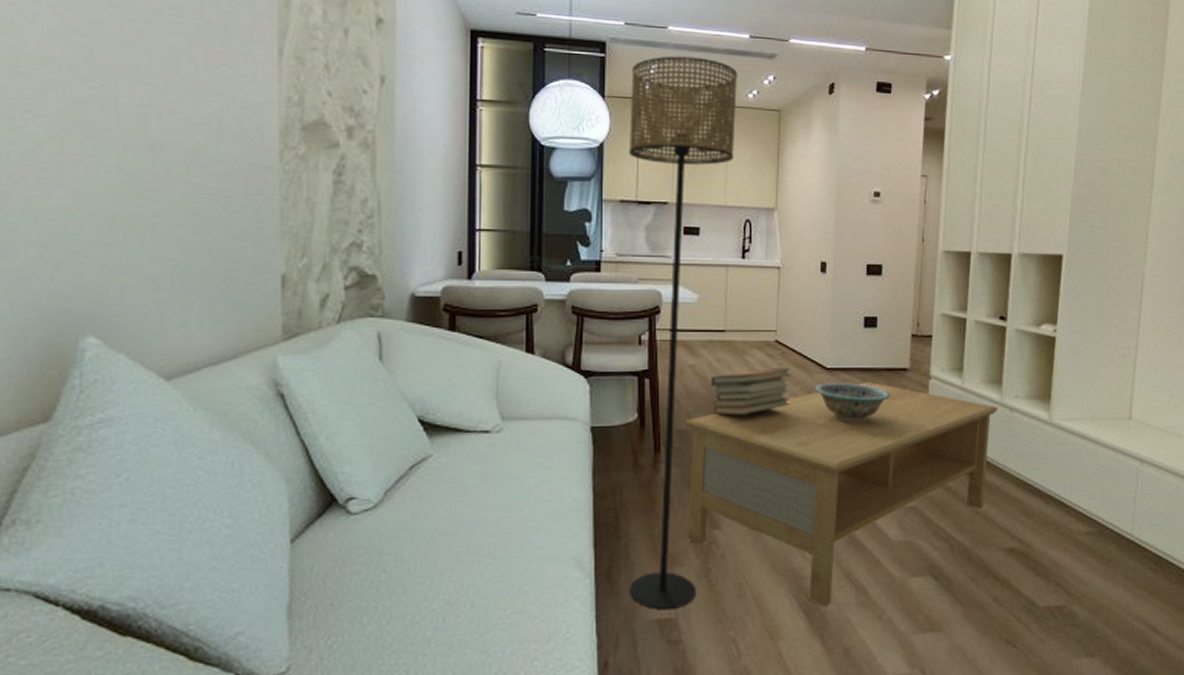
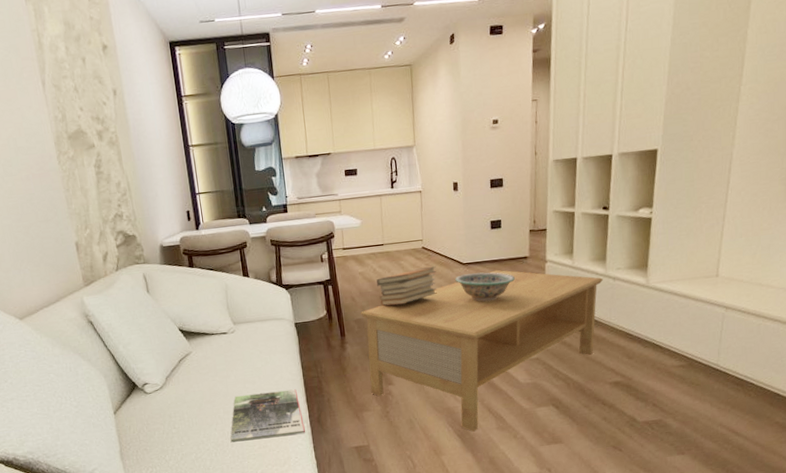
magazine: none [472,524,586,602] -> present [230,389,305,443]
floor lamp: present [629,56,738,610] -> none [291,31,381,441]

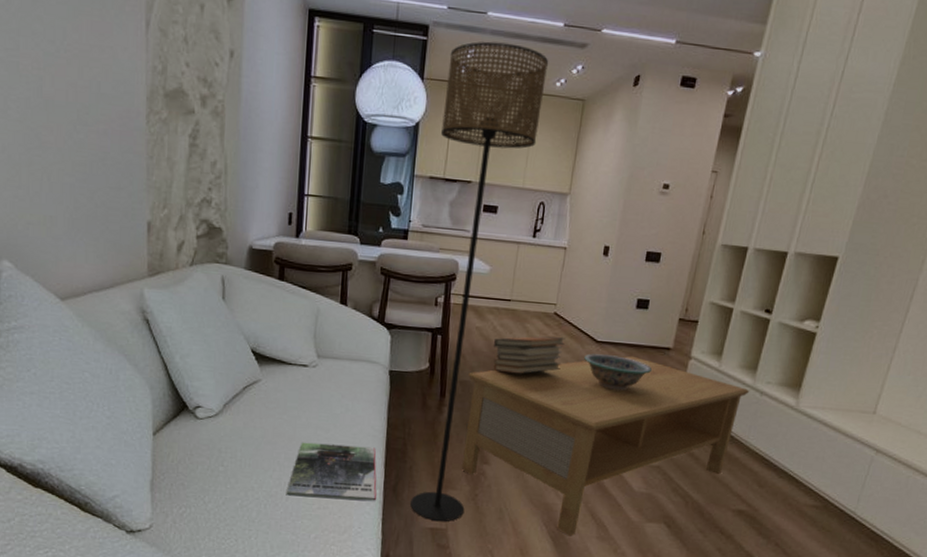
floor lamp: none [291,31,381,441] -> present [410,41,549,522]

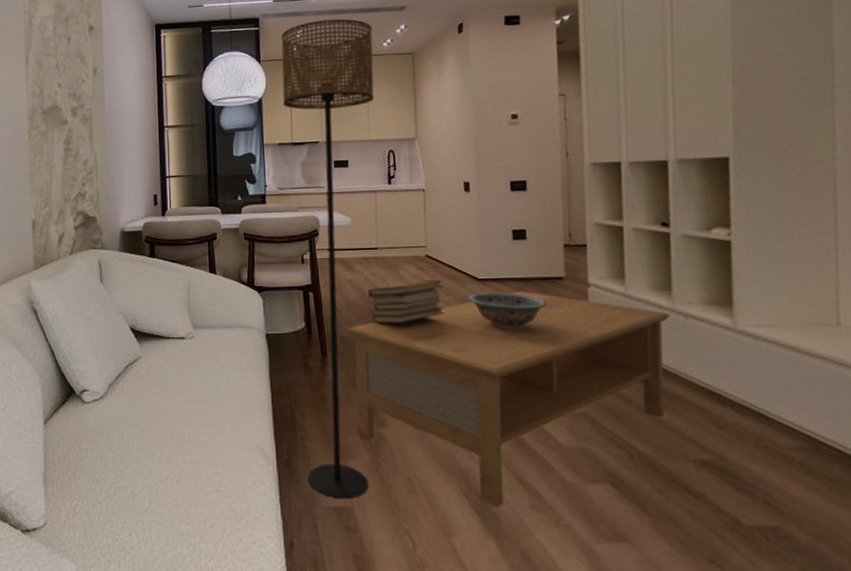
magazine: present [287,442,377,501] -> none [177,418,270,480]

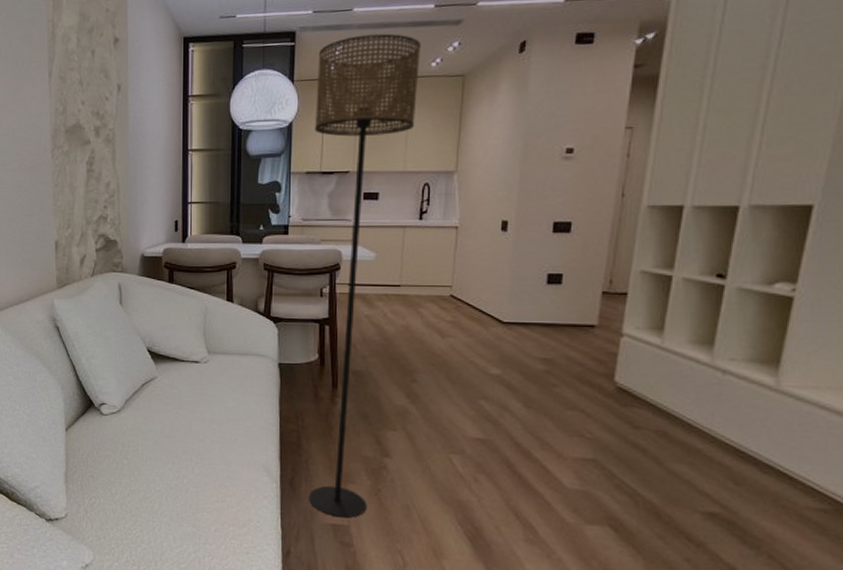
coffee table: present [347,290,671,508] -> none [361,336,708,538]
book stack: present [367,280,445,324] -> none [384,320,466,361]
decorative bowl: present [468,292,547,330] -> none [490,336,573,375]

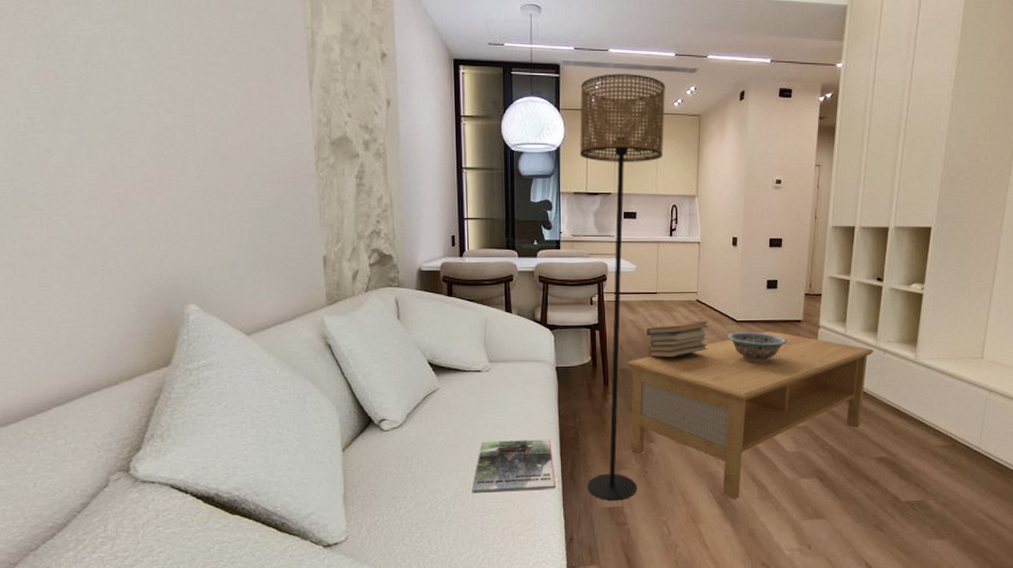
magazine: none [186,435,273,495] -> present [472,439,555,493]
coffee table: none [361,336,708,538] -> present [627,330,874,500]
book stack: none [384,320,466,361] -> present [646,321,709,358]
decorative bowl: none [490,336,573,375] -> present [728,332,787,362]

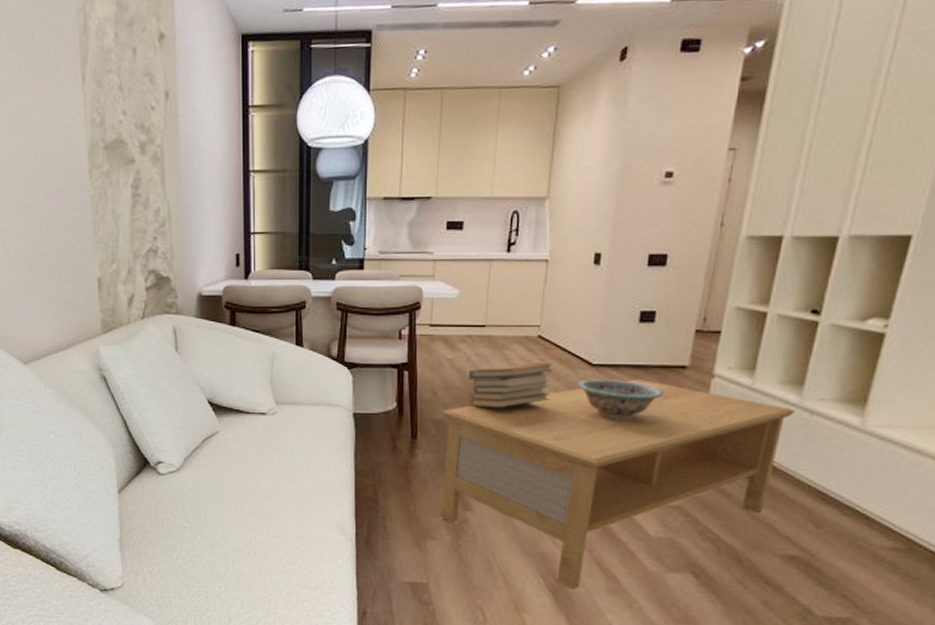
magazine: present [472,439,555,493] -> none [254,494,348,554]
floor lamp: present [580,73,666,501] -> none [386,34,514,576]

